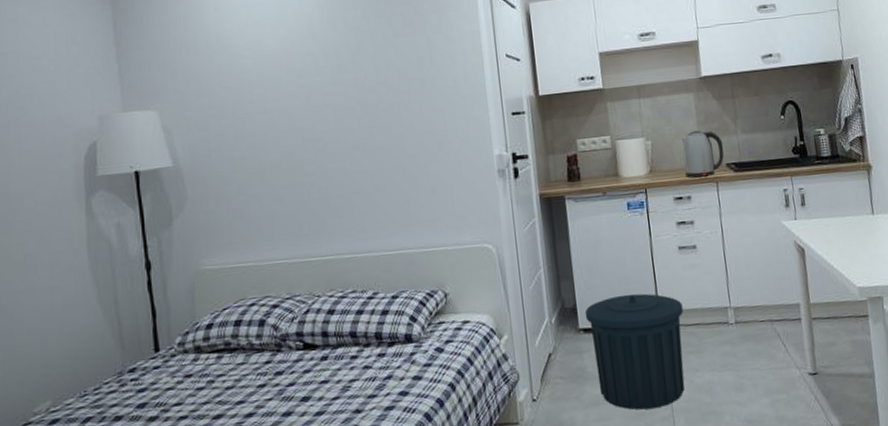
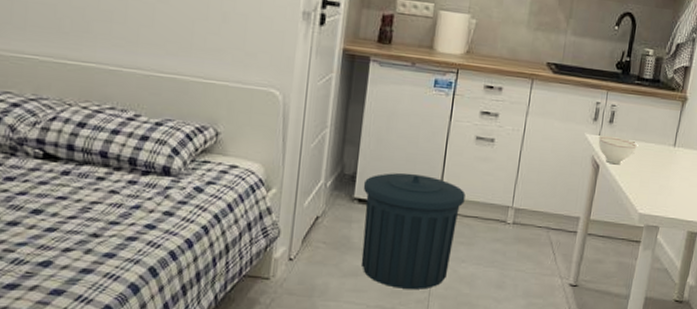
kettle: present [682,130,724,178] -> none [503,20,550,72]
bowl: none [795,217,836,245] -> present [598,135,637,165]

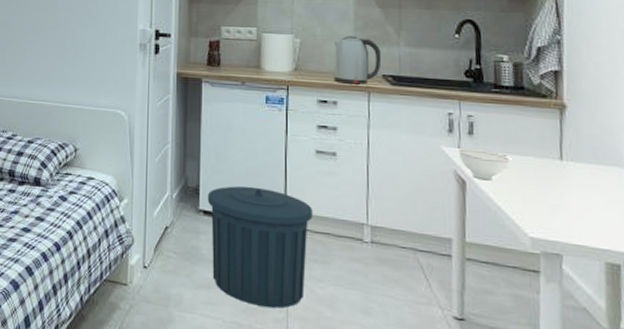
kettle: none [503,20,550,72] -> present [334,36,382,85]

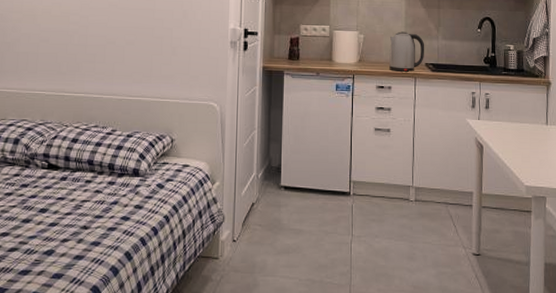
trash can: present [207,186,313,309] -> none [287,162,372,263]
bowl: present [458,147,510,181] -> none [478,119,513,144]

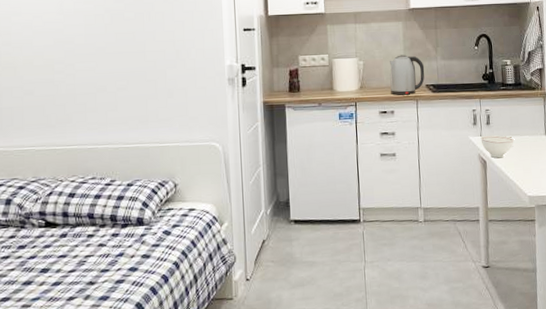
bowl: none [478,119,513,144] -> present [480,135,514,159]

